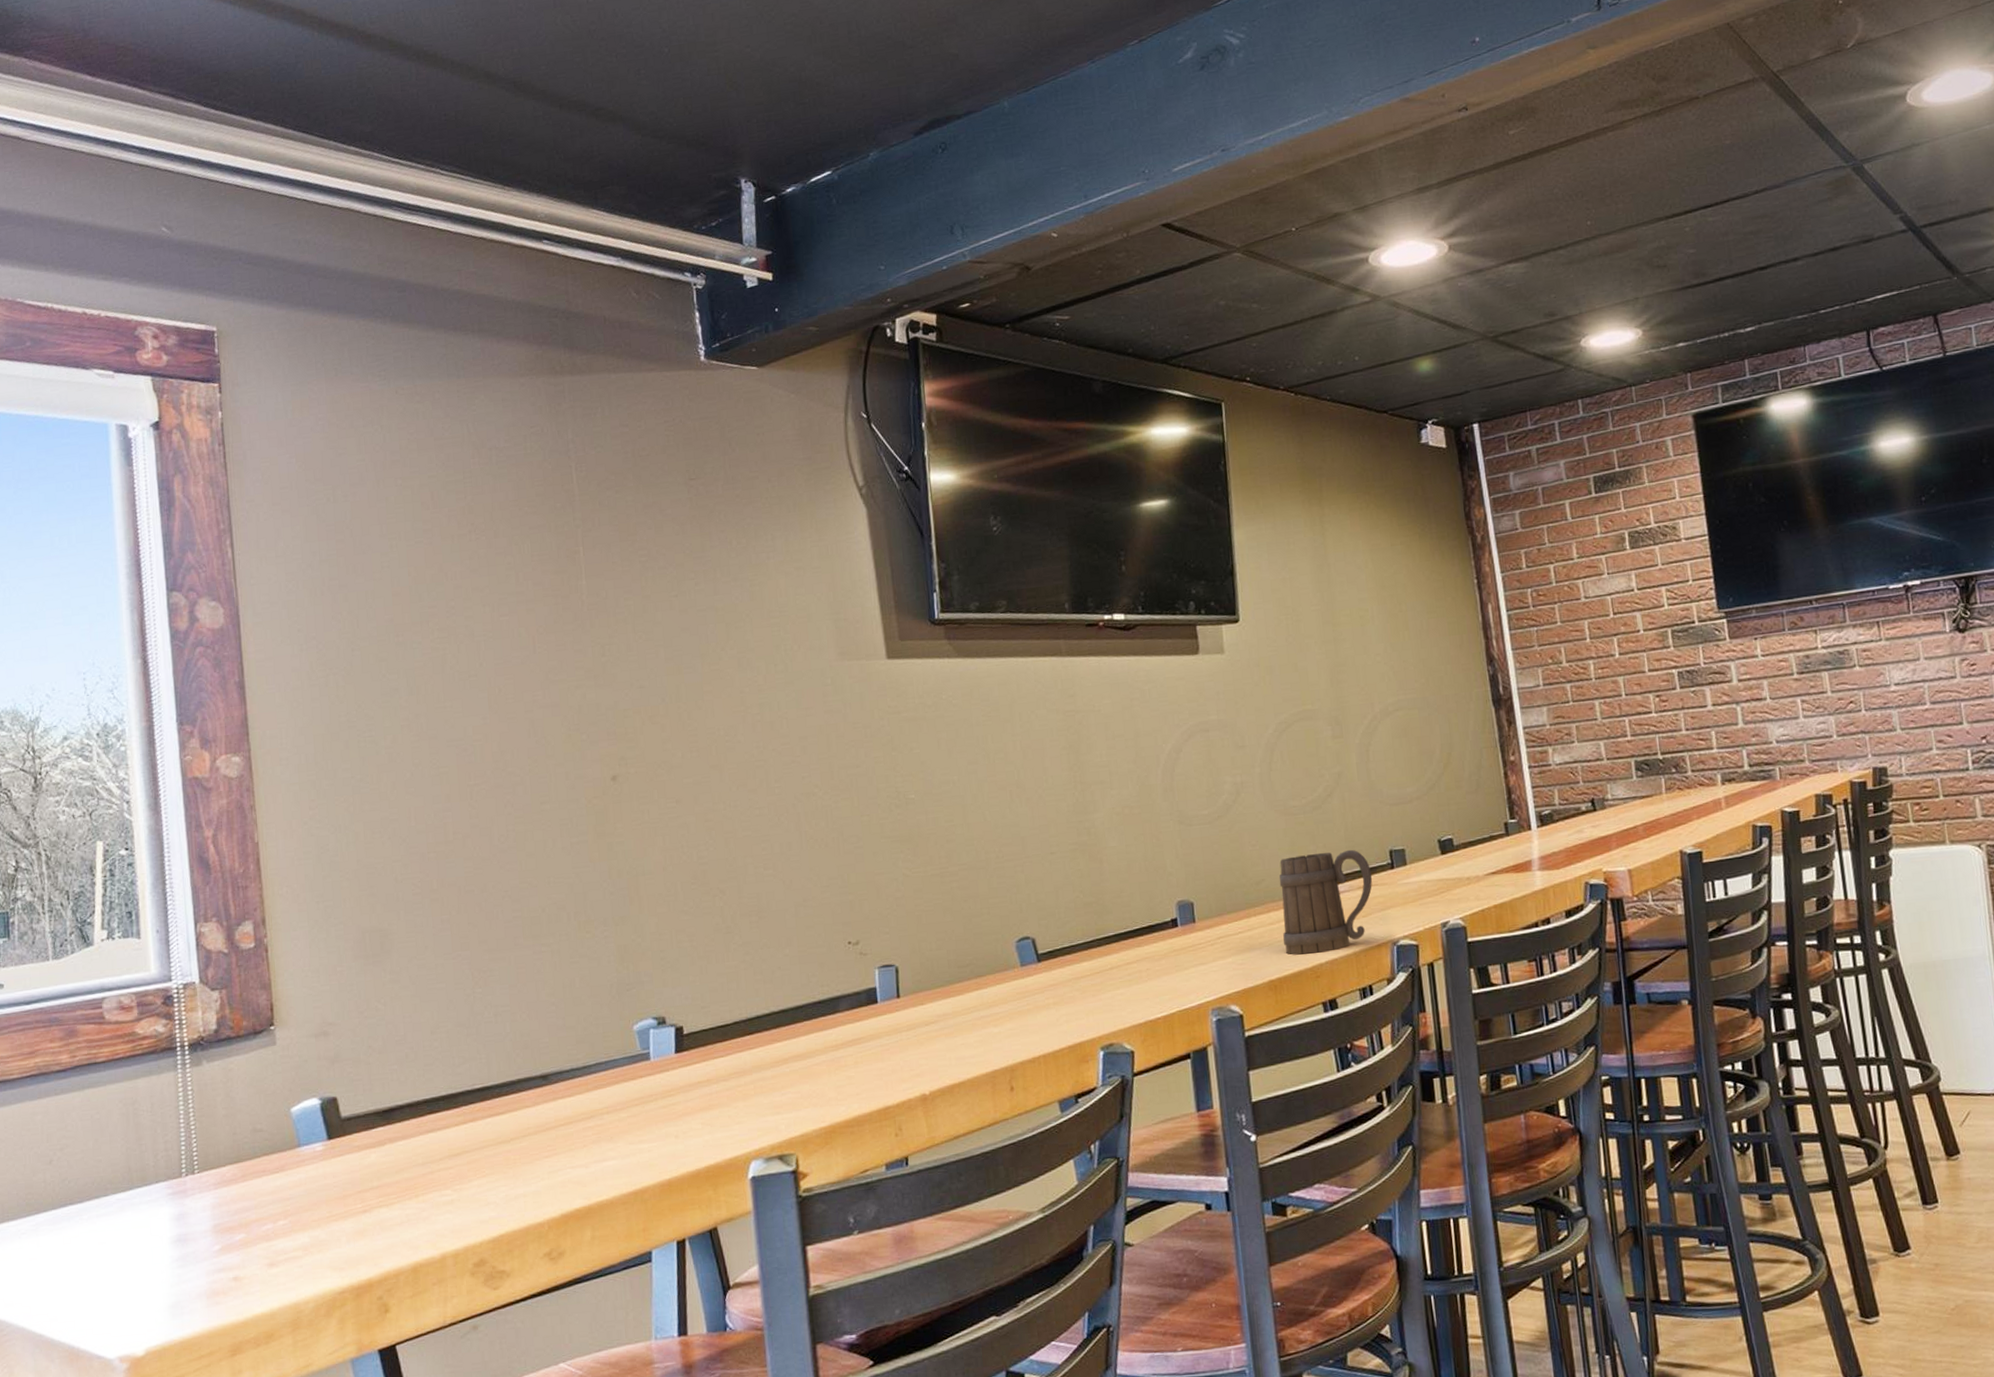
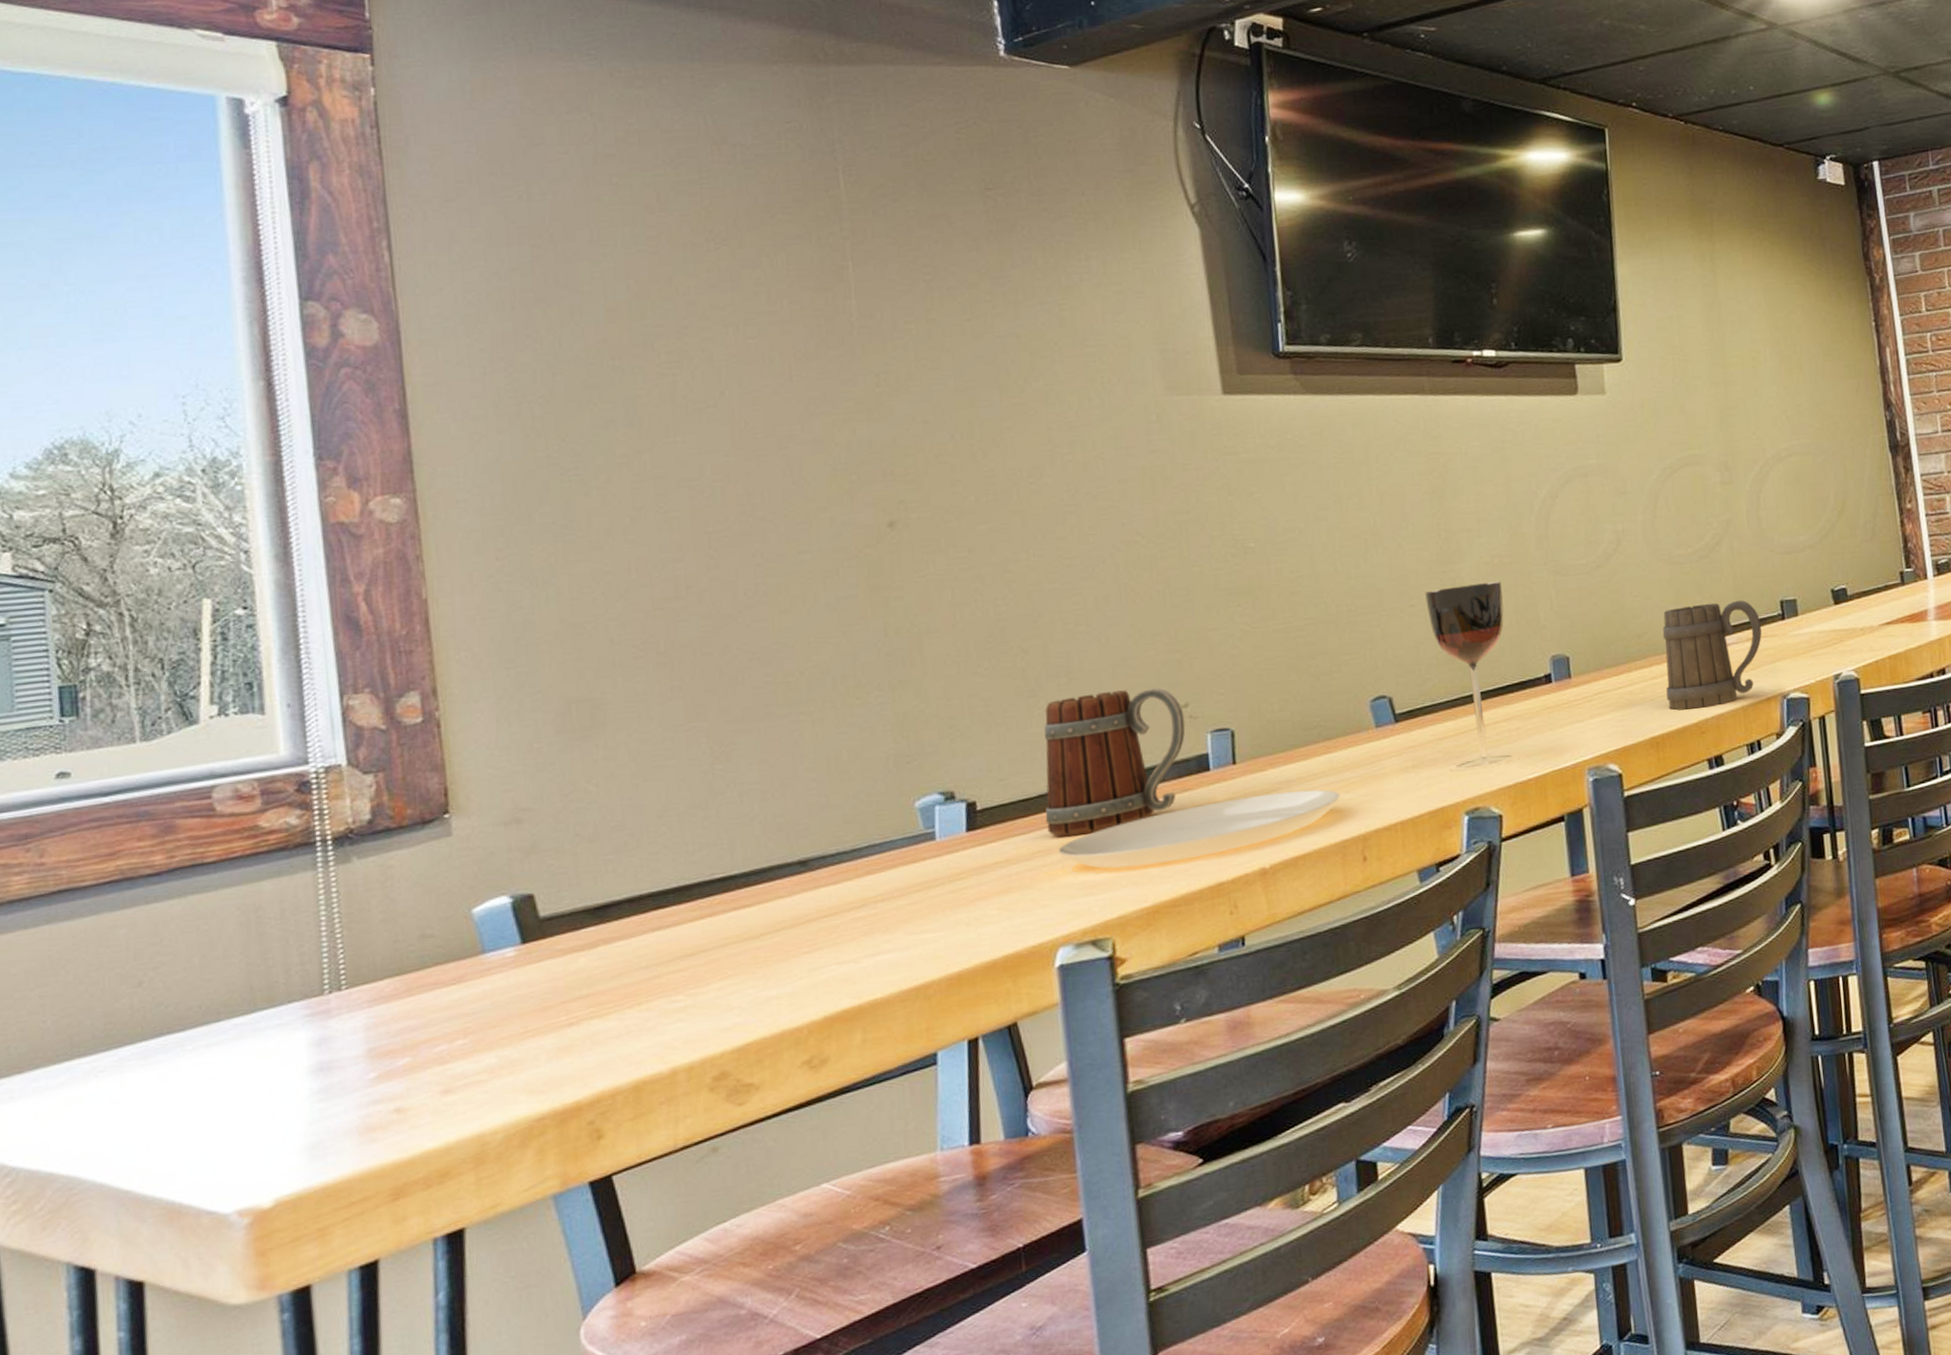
beer mug: none [738,926,857,1061] -> present [1044,688,1186,838]
plate: none [750,1023,990,1091] -> present [1058,789,1340,869]
wineglass: none [1063,830,1150,1010] -> present [1425,581,1521,772]

